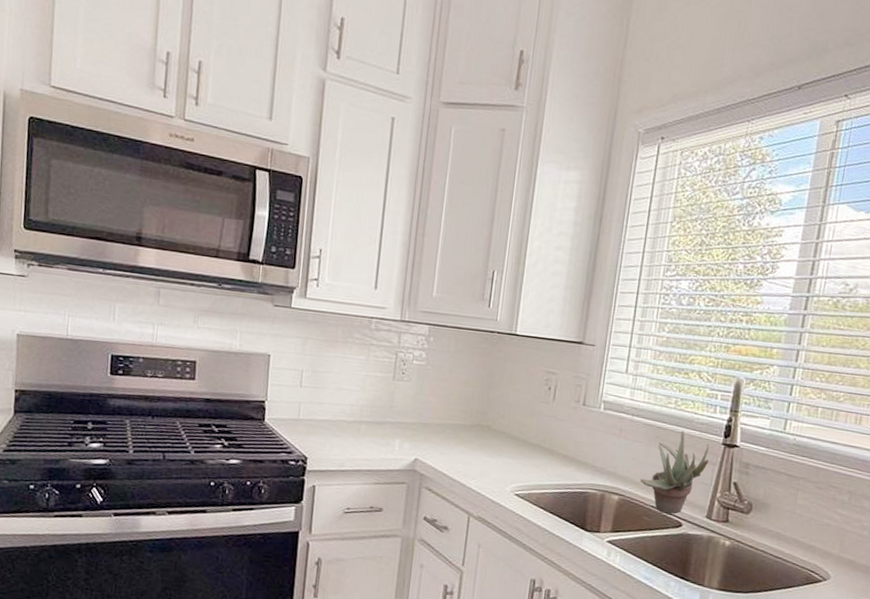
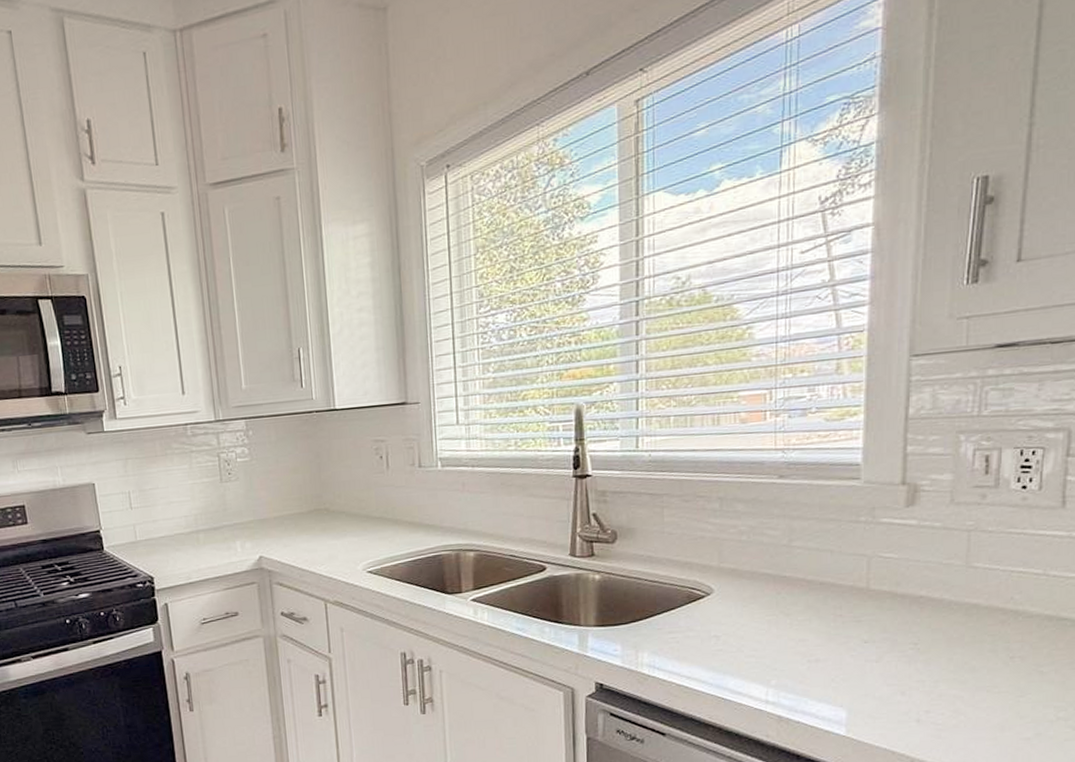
succulent plant: present [639,431,710,515] -> none [493,471,562,560]

